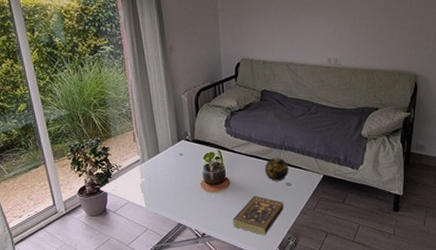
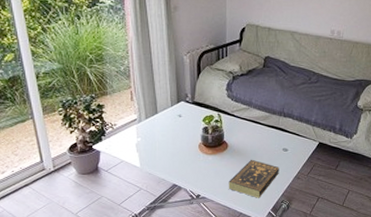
decorative orb: present [264,157,288,182] -> none [262,123,286,147]

